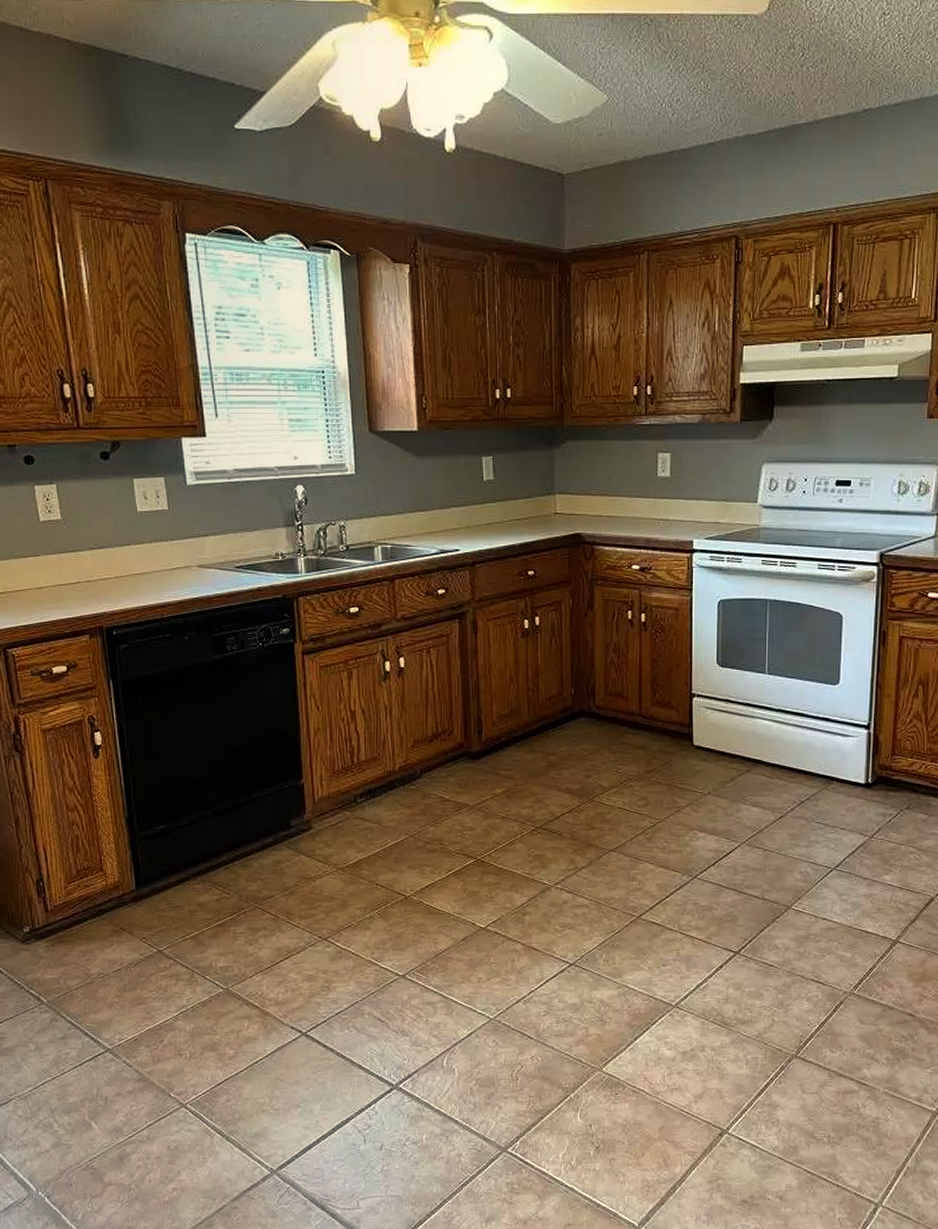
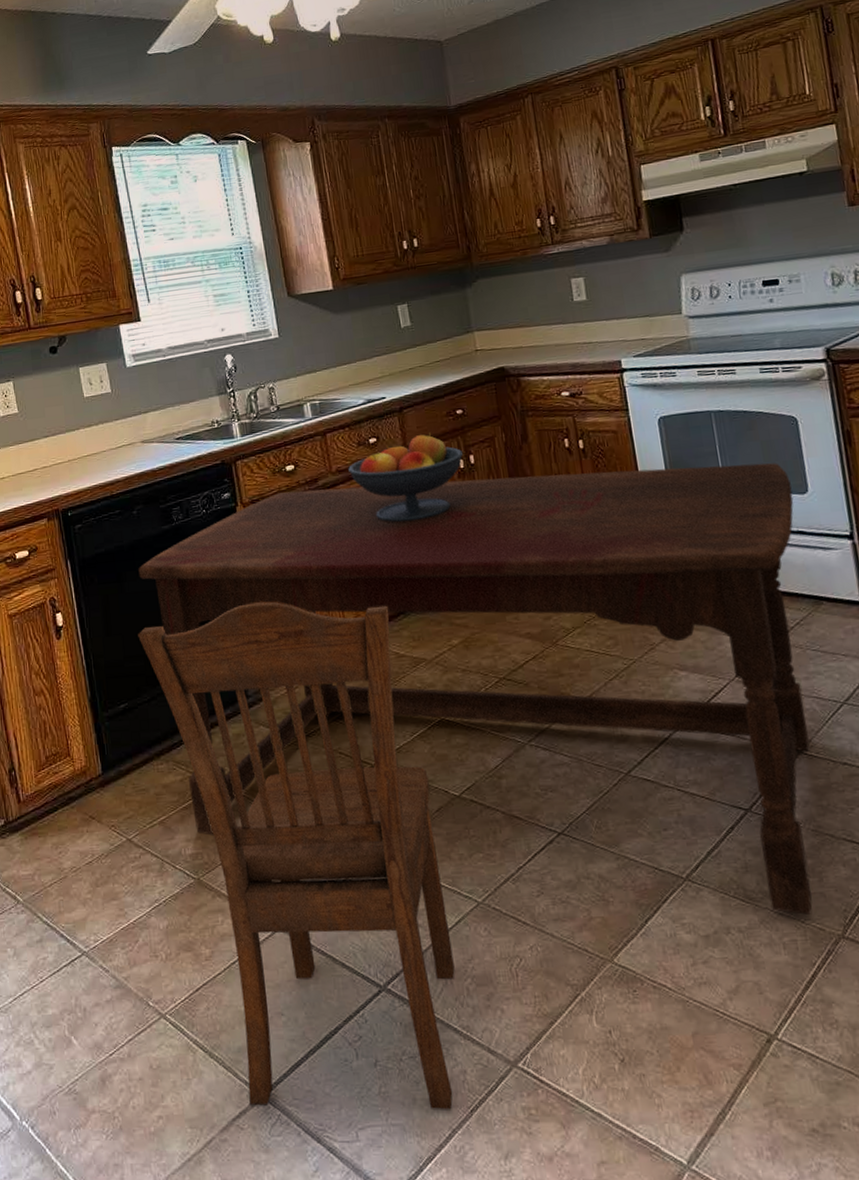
dining chair: none [181,739,462,1185] -> present [138,601,455,1110]
dining table: none [186,634,826,1038] -> present [138,463,813,915]
fruit bowl: none [414,590,530,675] -> present [348,433,464,522]

